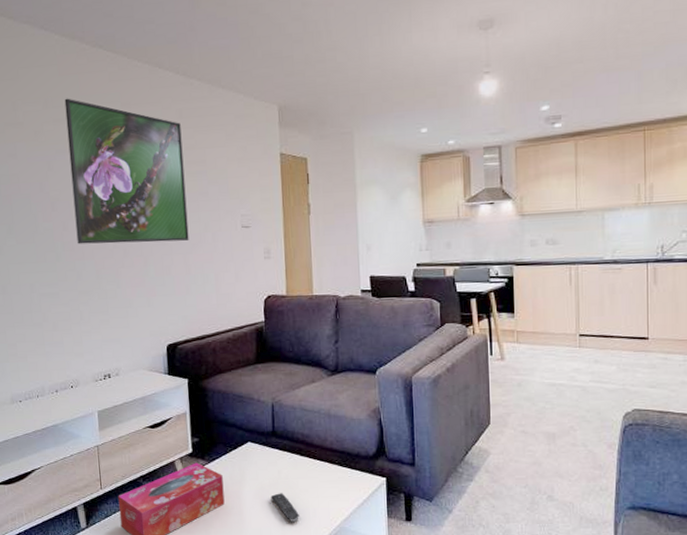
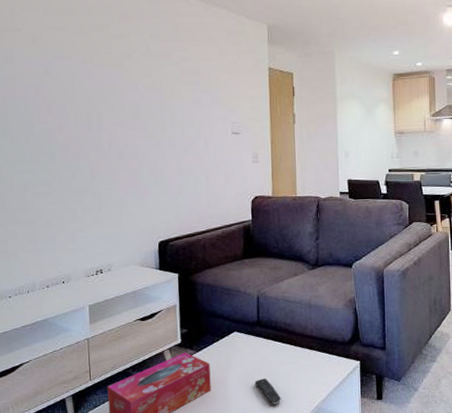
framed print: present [64,98,189,244] -> none [63,8,182,146]

